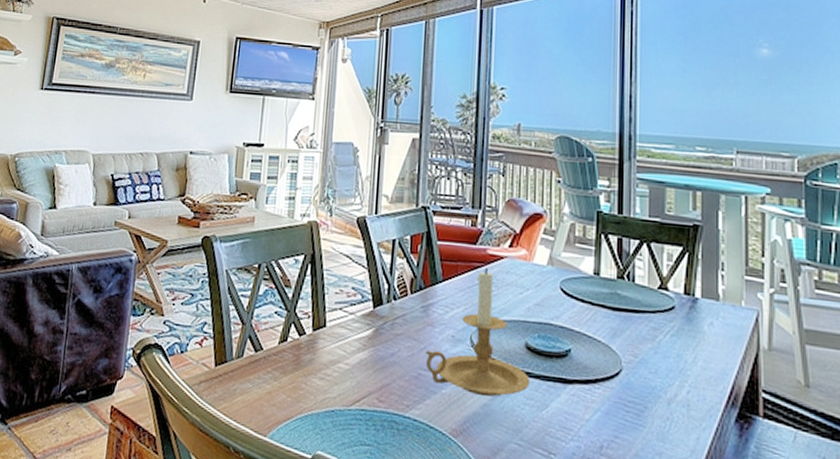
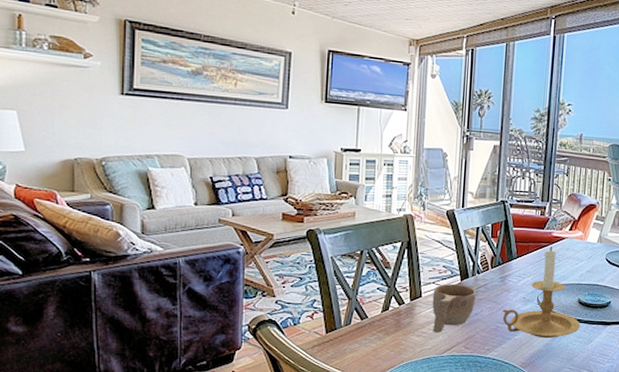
cup: none [338,311,392,378] -> present [432,283,476,334]

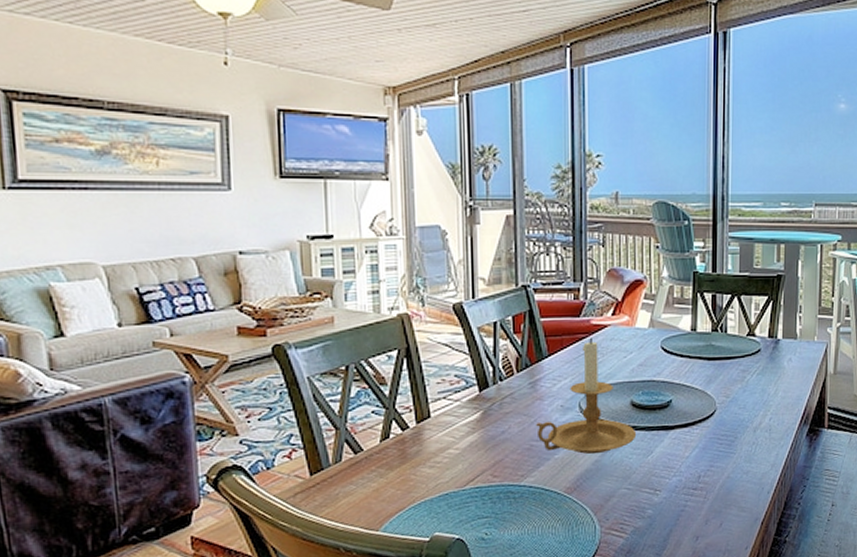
cup: present [432,283,476,334] -> none [444,396,500,462]

